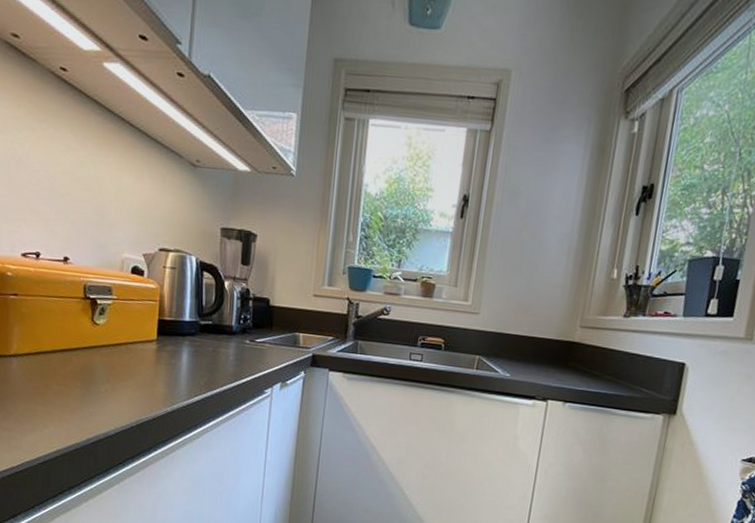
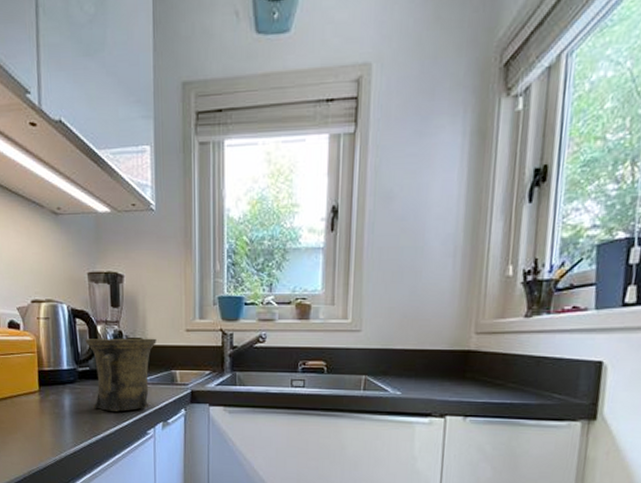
mug: none [211,293,283,369] -> present [85,338,156,411]

